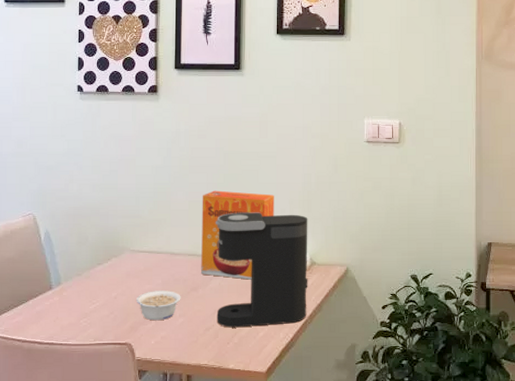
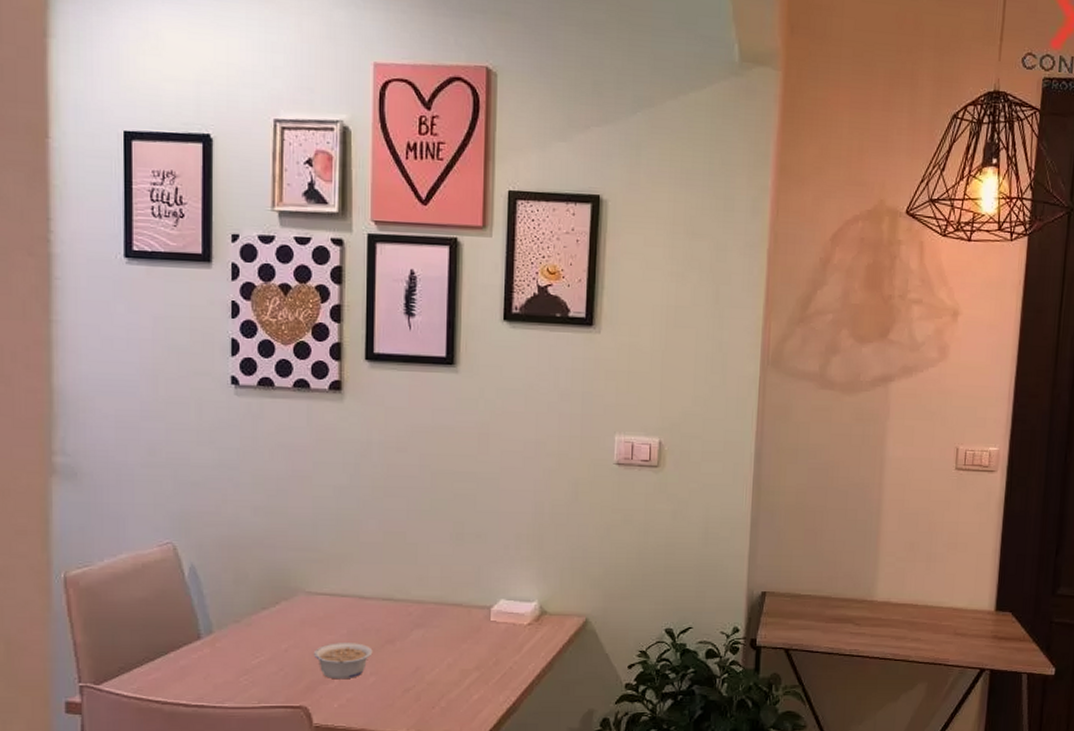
cereal box: present [201,190,274,280] -> none [399,519,496,631]
coffee maker: present [215,212,308,328] -> none [418,547,539,689]

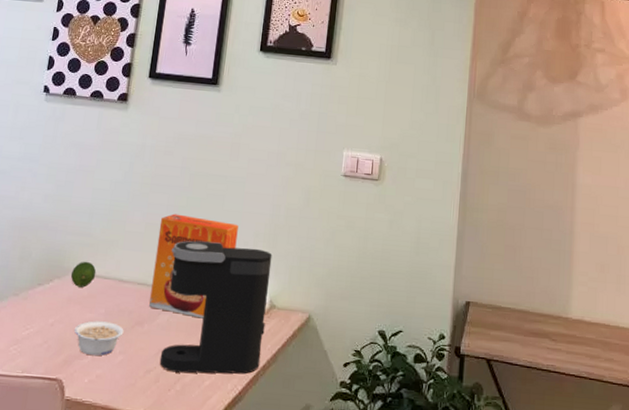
fruit: none [300,579,331,608] -> present [70,261,97,288]
cereal box: none [399,519,496,631] -> present [149,213,238,319]
coffee maker: none [418,547,539,689] -> present [159,240,272,374]

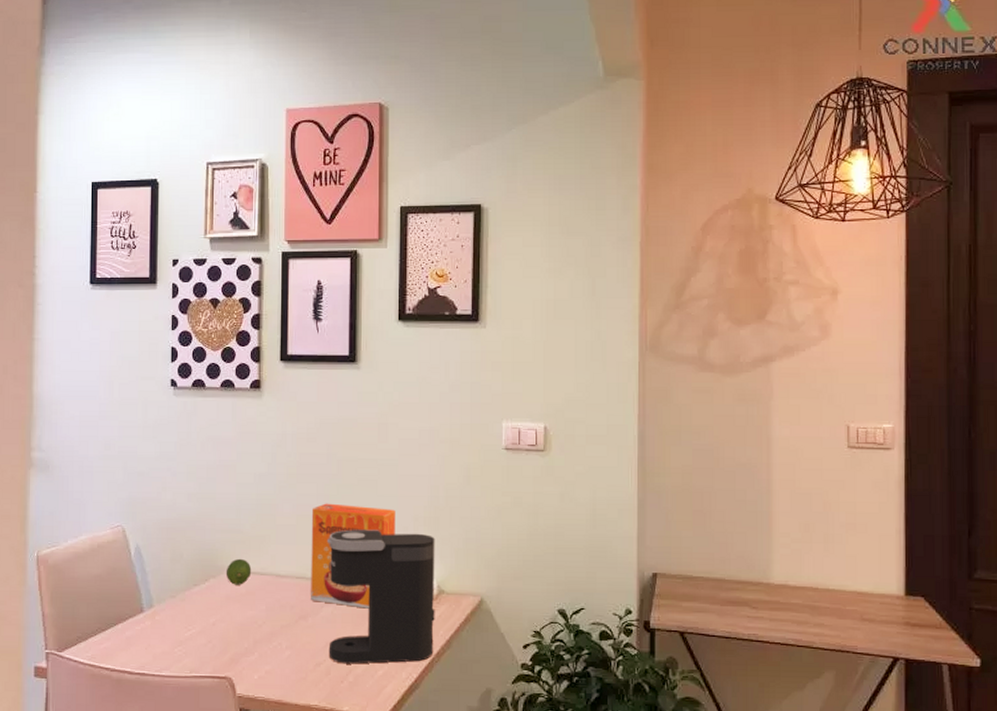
legume: present [73,321,124,356] -> none [236,618,288,653]

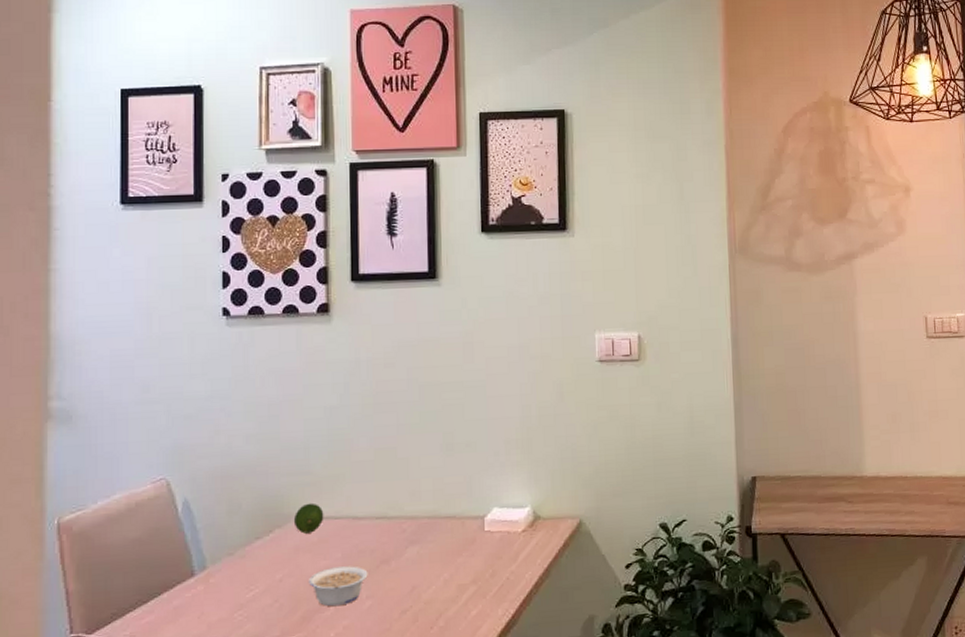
legume: none [236,618,288,653] -> present [308,566,368,607]
cereal box: present [311,503,395,609] -> none [391,433,486,545]
coffee maker: present [326,529,435,664] -> none [409,457,532,608]

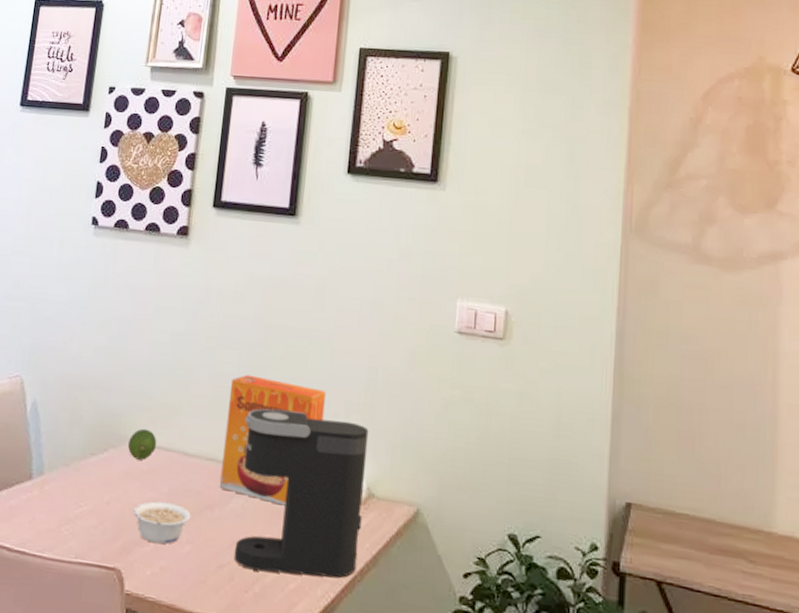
cereal box: none [391,433,486,545] -> present [220,374,326,506]
coffee maker: none [409,457,532,608] -> present [234,408,369,578]

